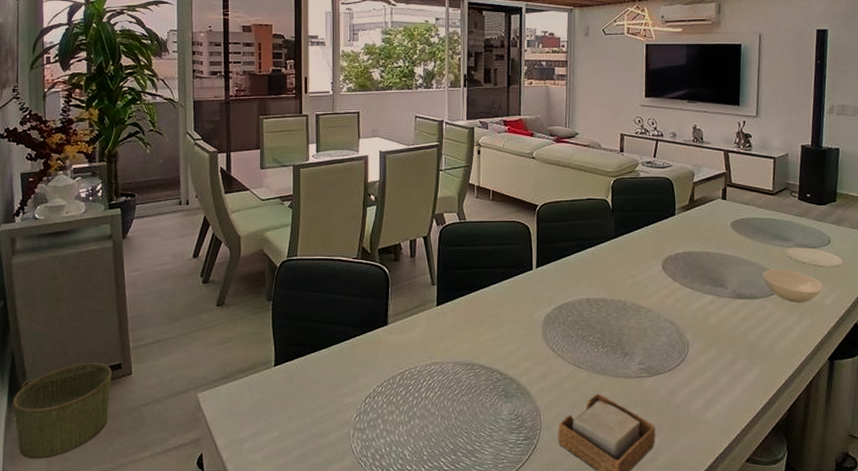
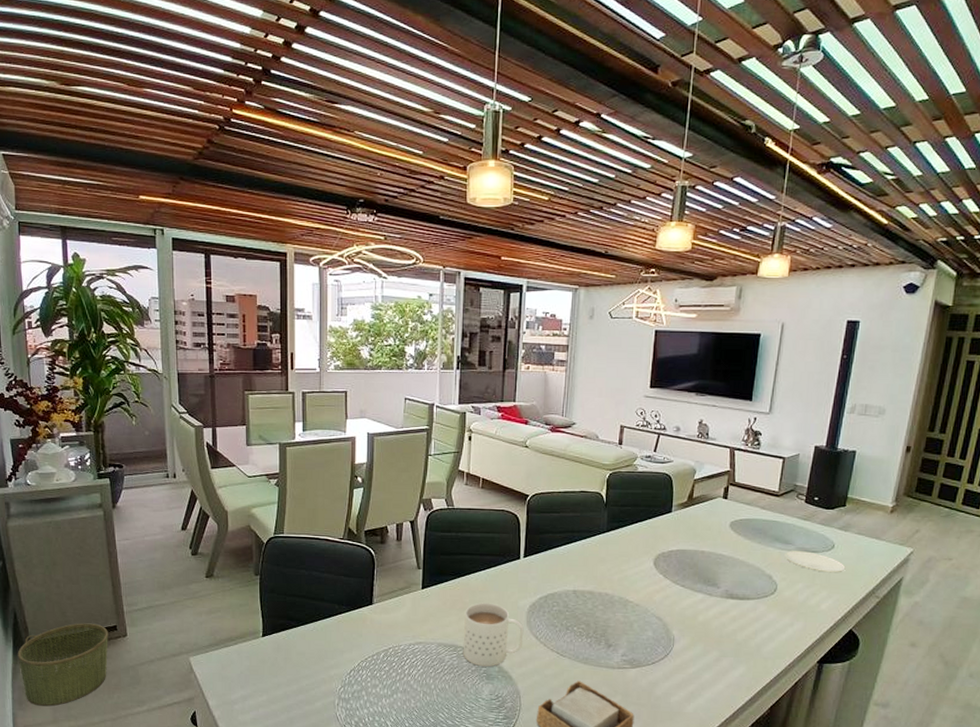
mug: none [480,316,540,385] -> present [463,602,524,667]
soup bowl: present [762,268,824,303] -> none [757,571,822,606]

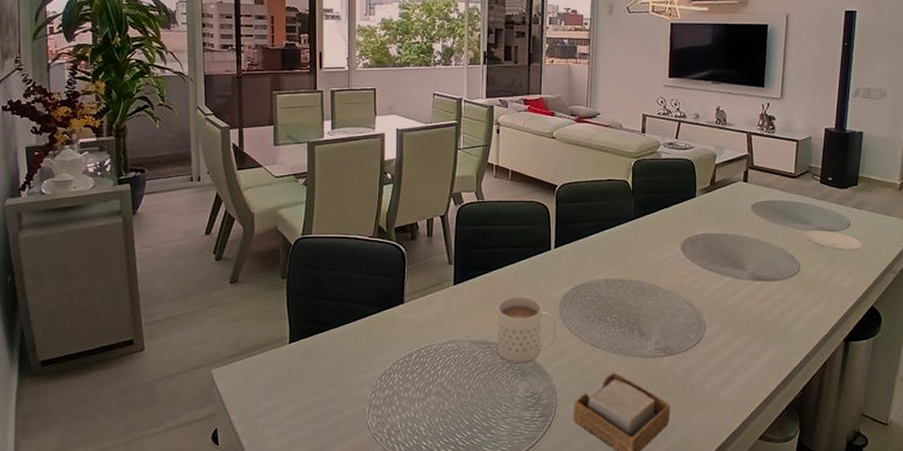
basket: present [17,623,109,707] -> none [23,338,124,433]

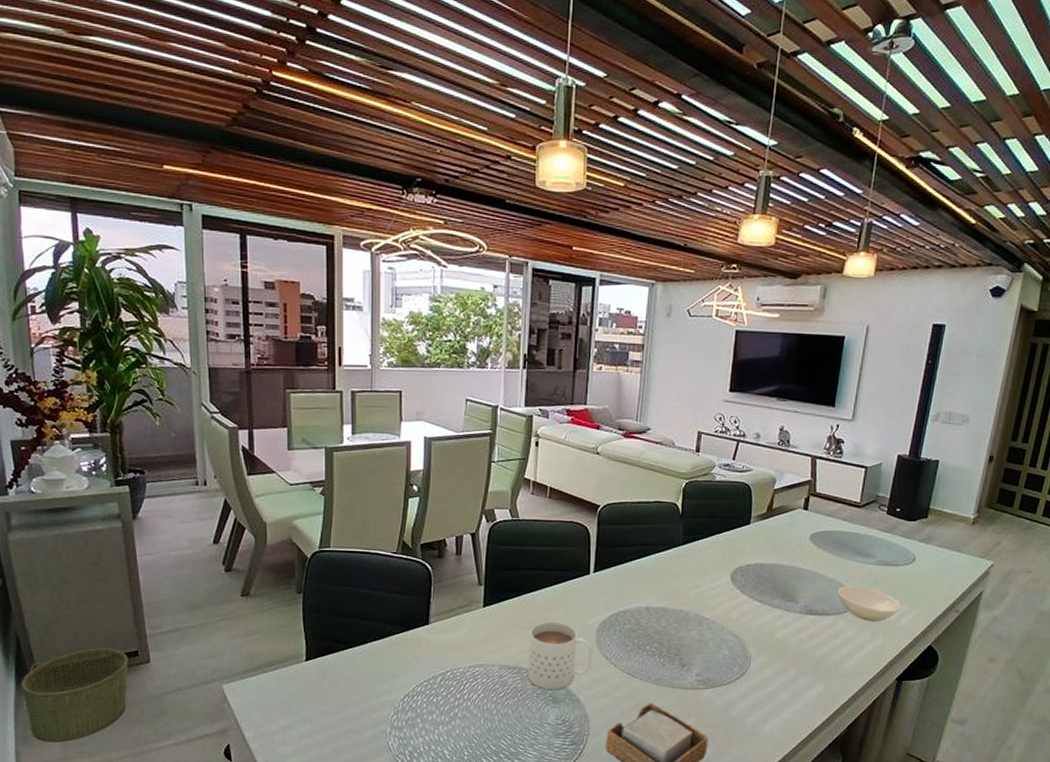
basket: none [23,338,124,433] -> present [20,648,129,742]
soup bowl: none [781,251,842,285] -> present [837,585,902,622]
plate: present [805,230,863,251] -> none [865,564,926,587]

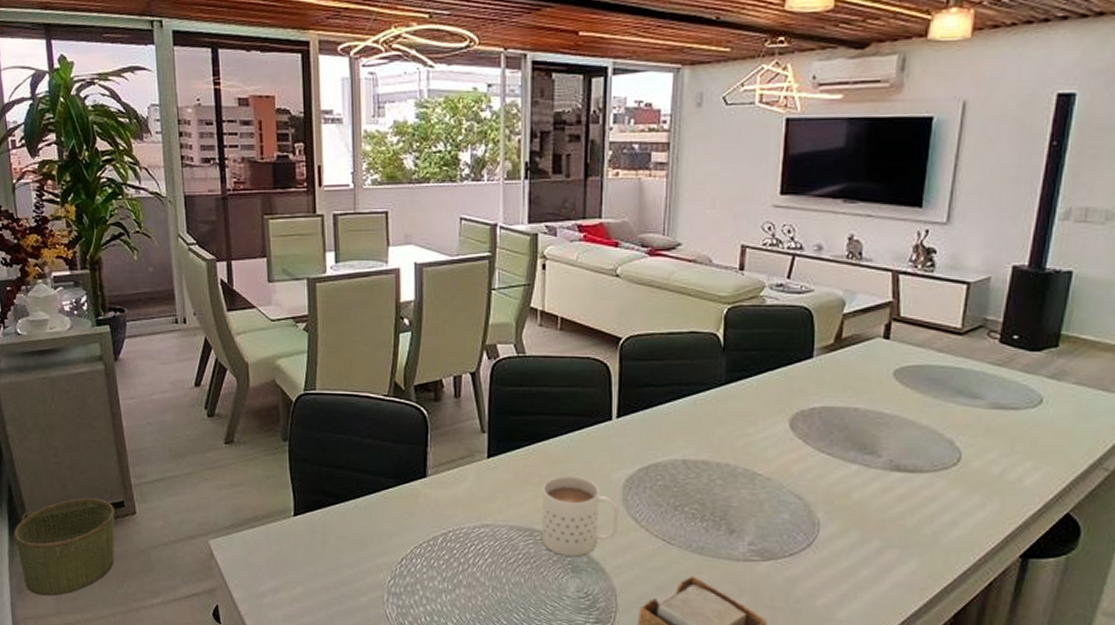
soup bowl: present [837,585,902,622] -> none [933,434,1025,481]

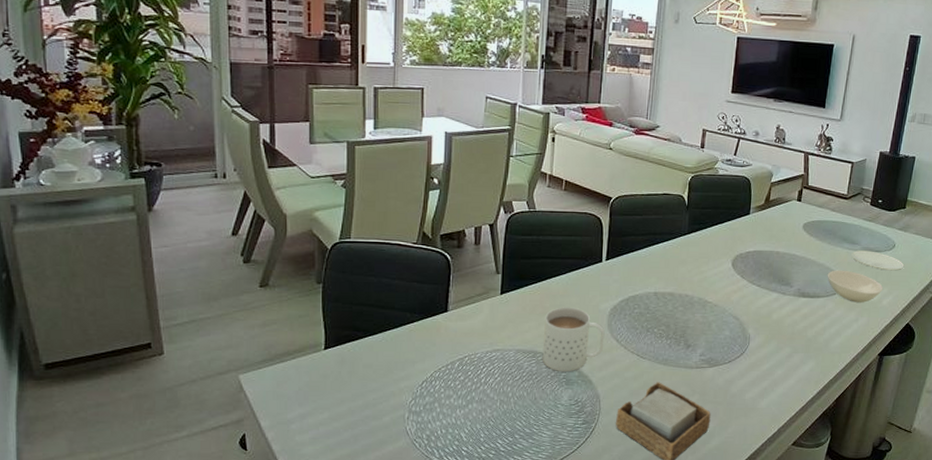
basket: present [13,498,115,596] -> none [24,341,141,438]
soup bowl: none [933,434,1025,481] -> present [827,270,884,303]
plate: none [971,407,1059,437] -> present [851,250,905,271]

